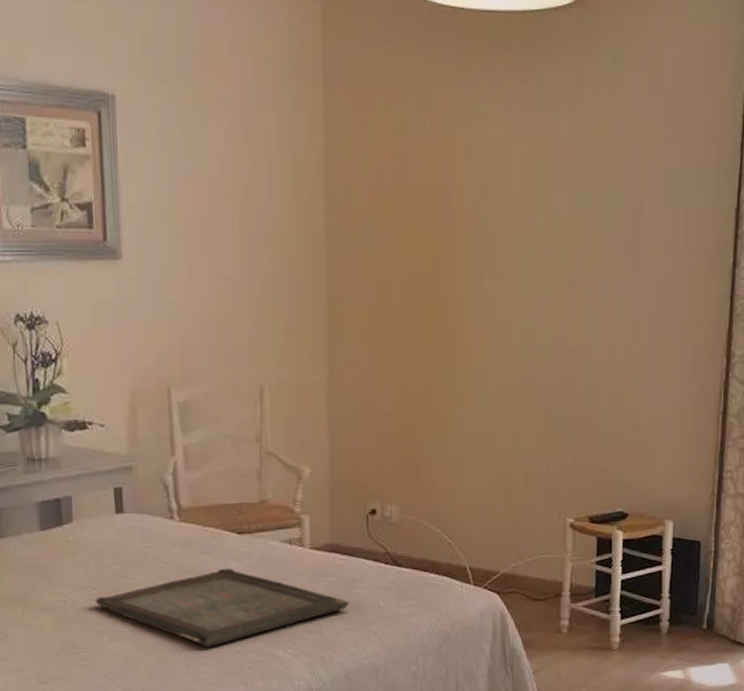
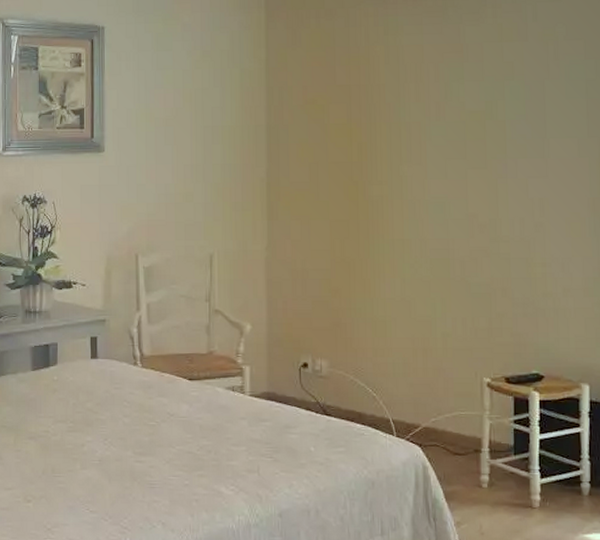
serving tray: present [94,568,350,648] -> none [71,409,284,479]

